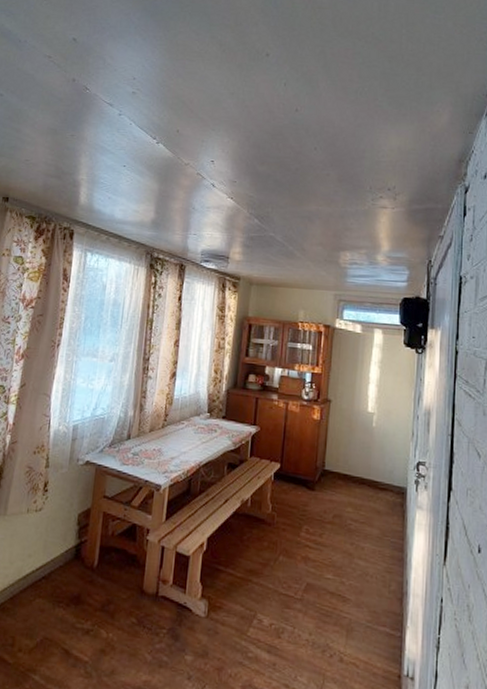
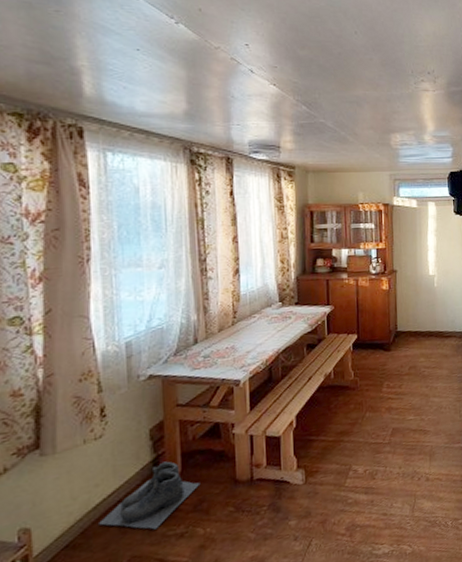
boots: none [24,550,111,617] -> present [97,461,200,530]

